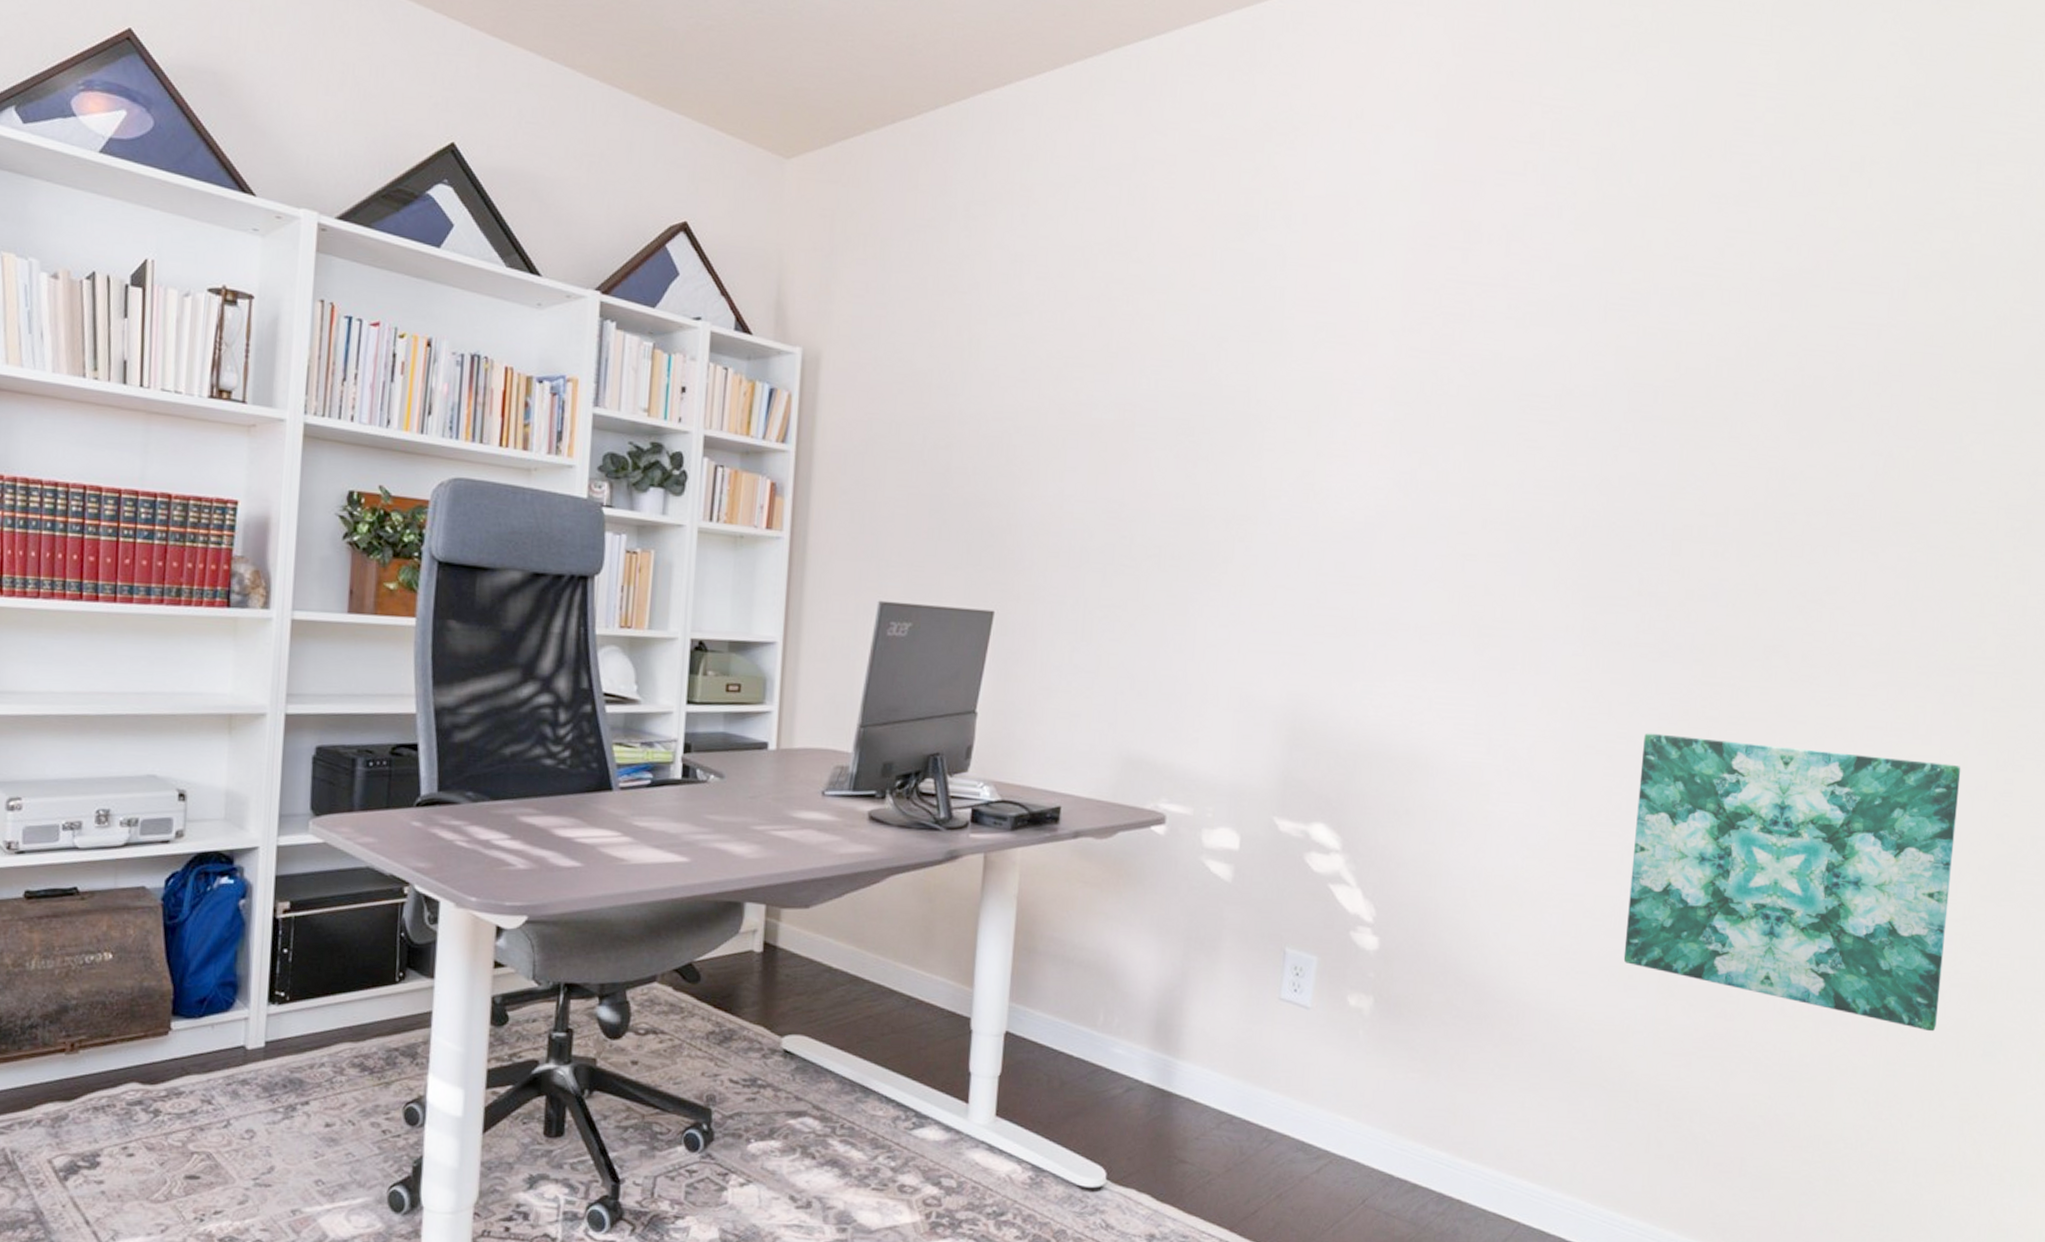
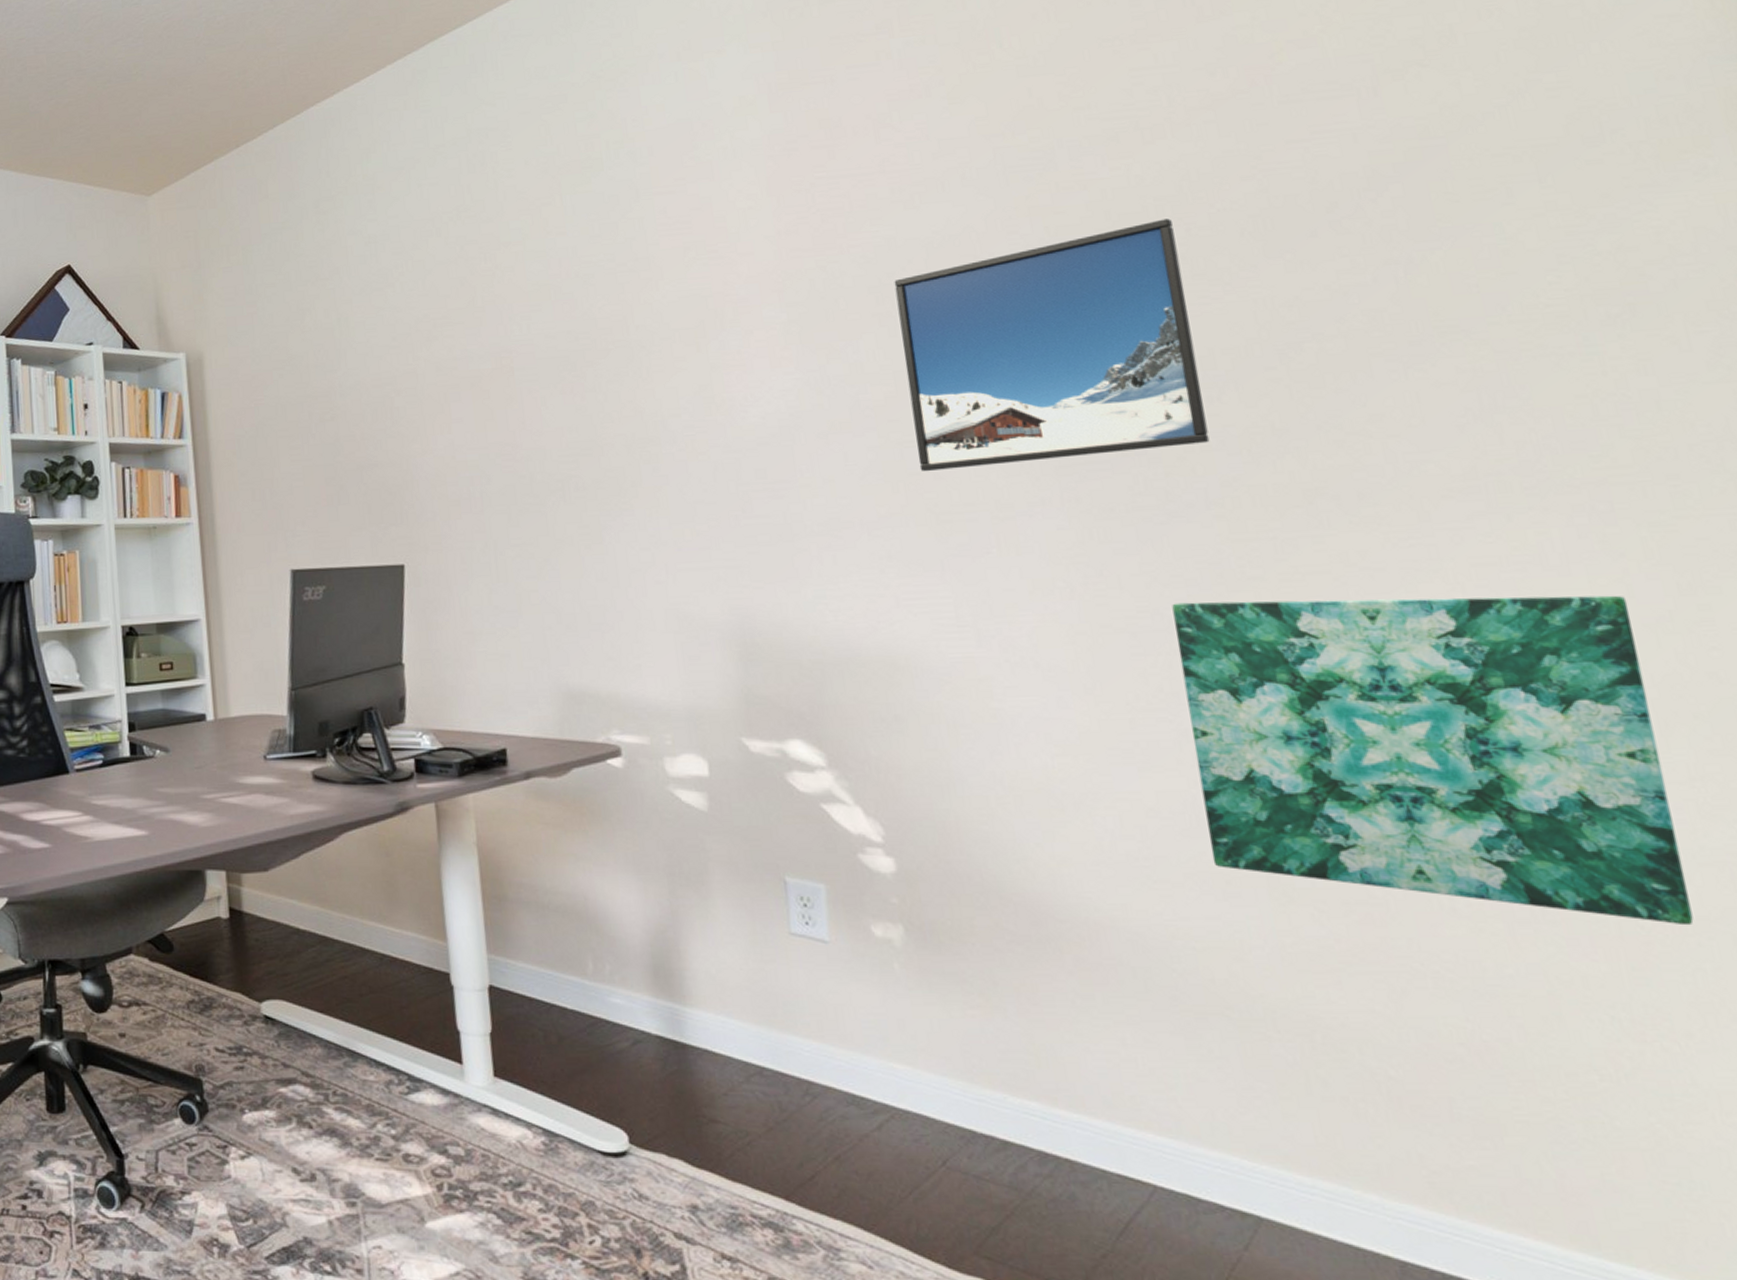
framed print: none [1475,379,1726,593] -> present [894,219,1210,472]

